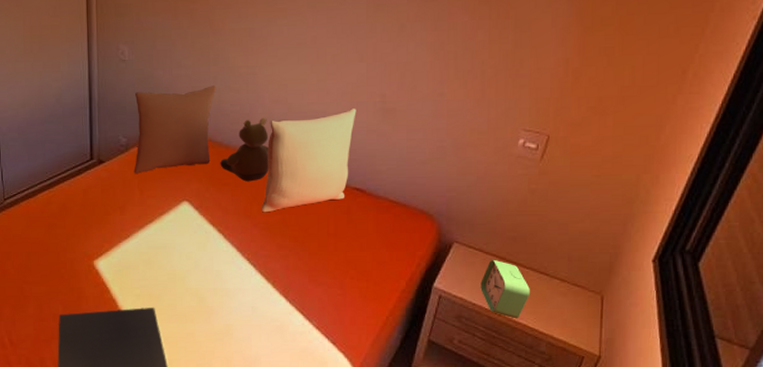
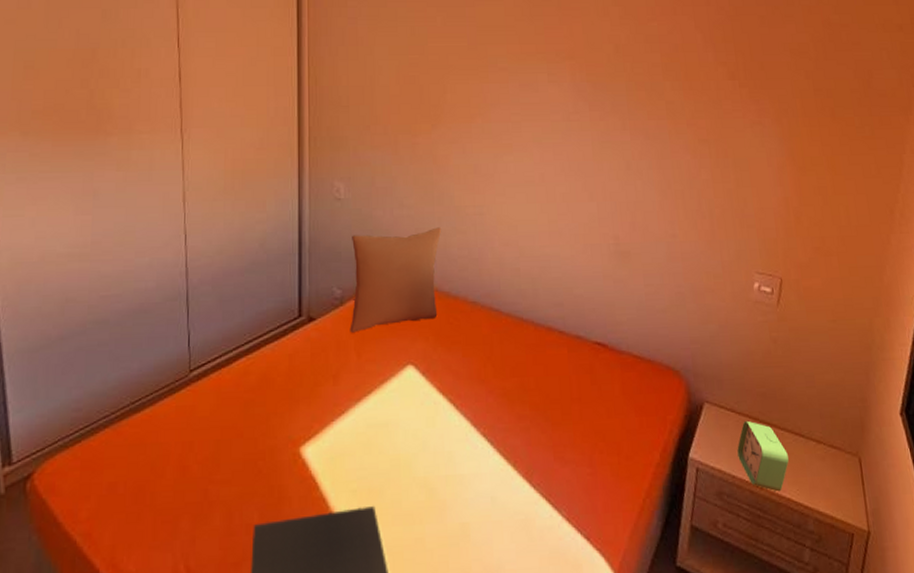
bear: present [220,117,269,182] -> none [448,263,503,339]
pillow: present [261,108,356,213] -> none [496,252,591,376]

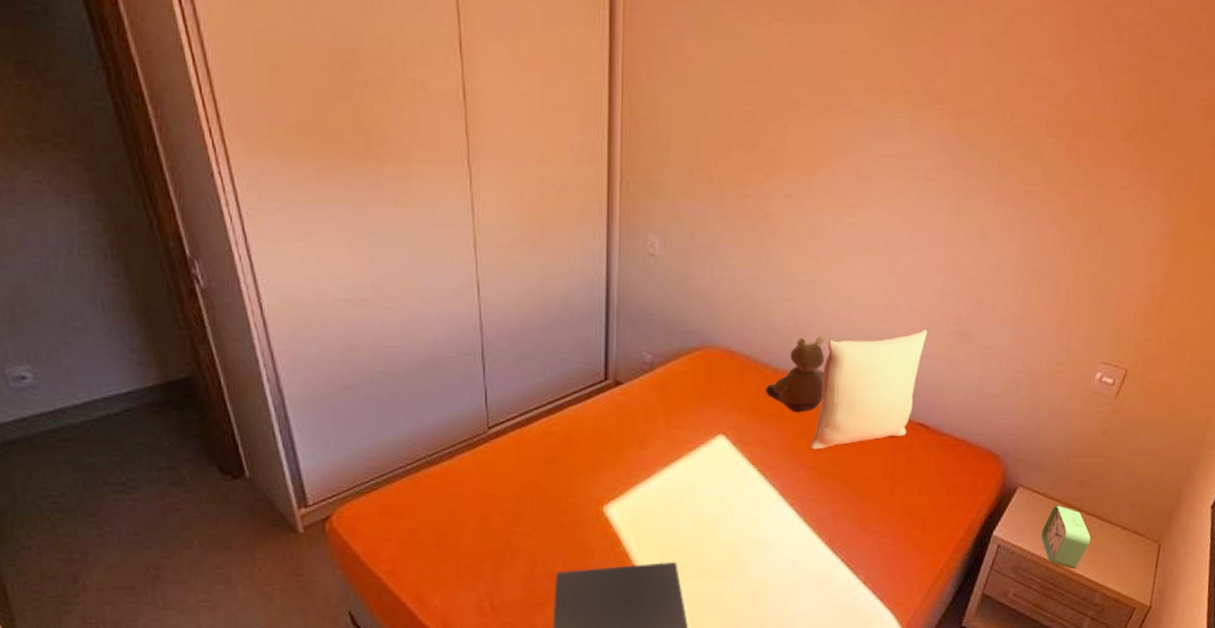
pillow: present [350,227,442,333] -> none [659,293,767,399]
bear: none [448,263,503,339] -> present [765,336,825,413]
pillow: none [496,252,591,376] -> present [810,330,927,450]

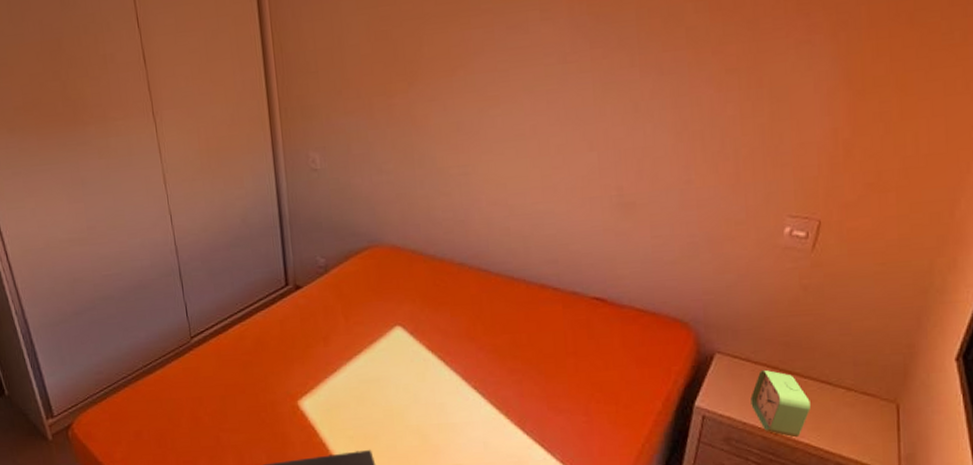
bear: present [765,336,825,413] -> none [434,223,492,299]
pillow: present [810,330,927,450] -> none [486,205,590,333]

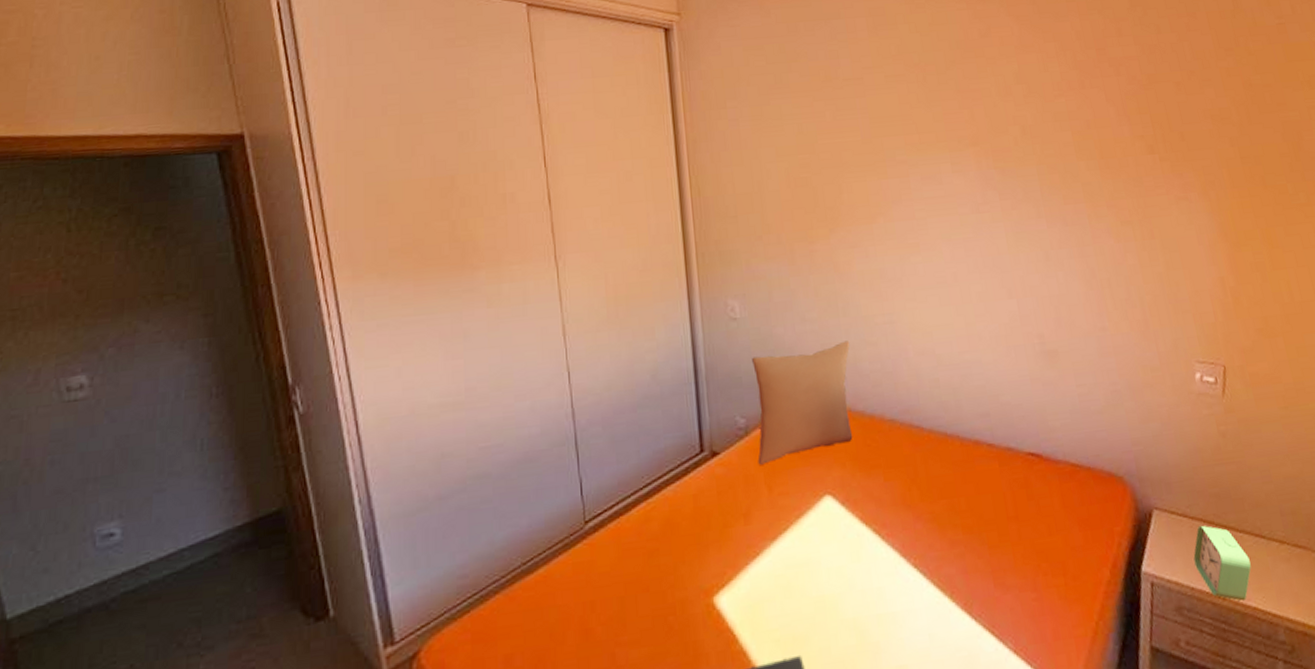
pillow: none [331,191,424,298] -> present [752,340,853,465]

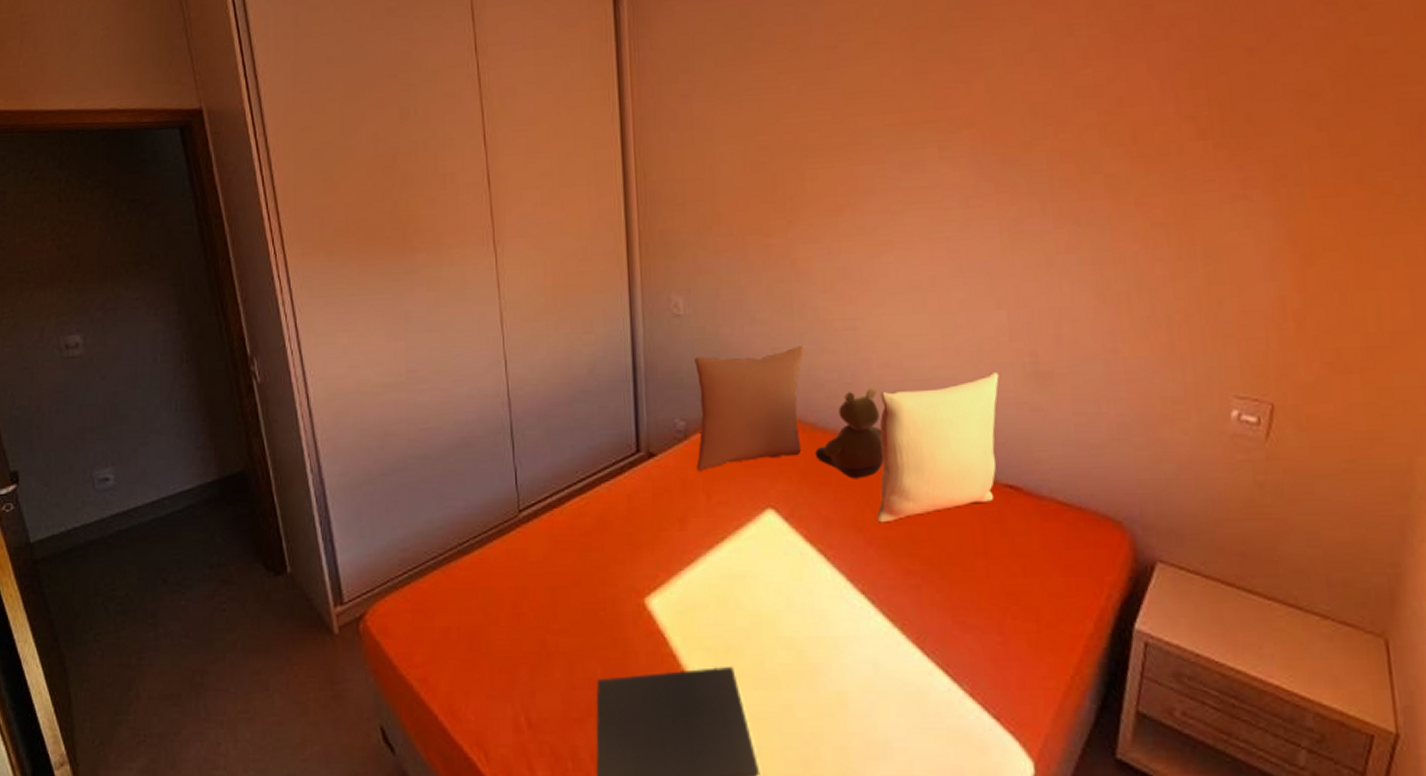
bear: none [865,374,925,460] -> present [815,388,884,479]
pillow: none [918,354,1020,499] -> present [876,373,999,523]
alarm clock: present [1193,525,1251,602] -> none [1203,586,1279,677]

